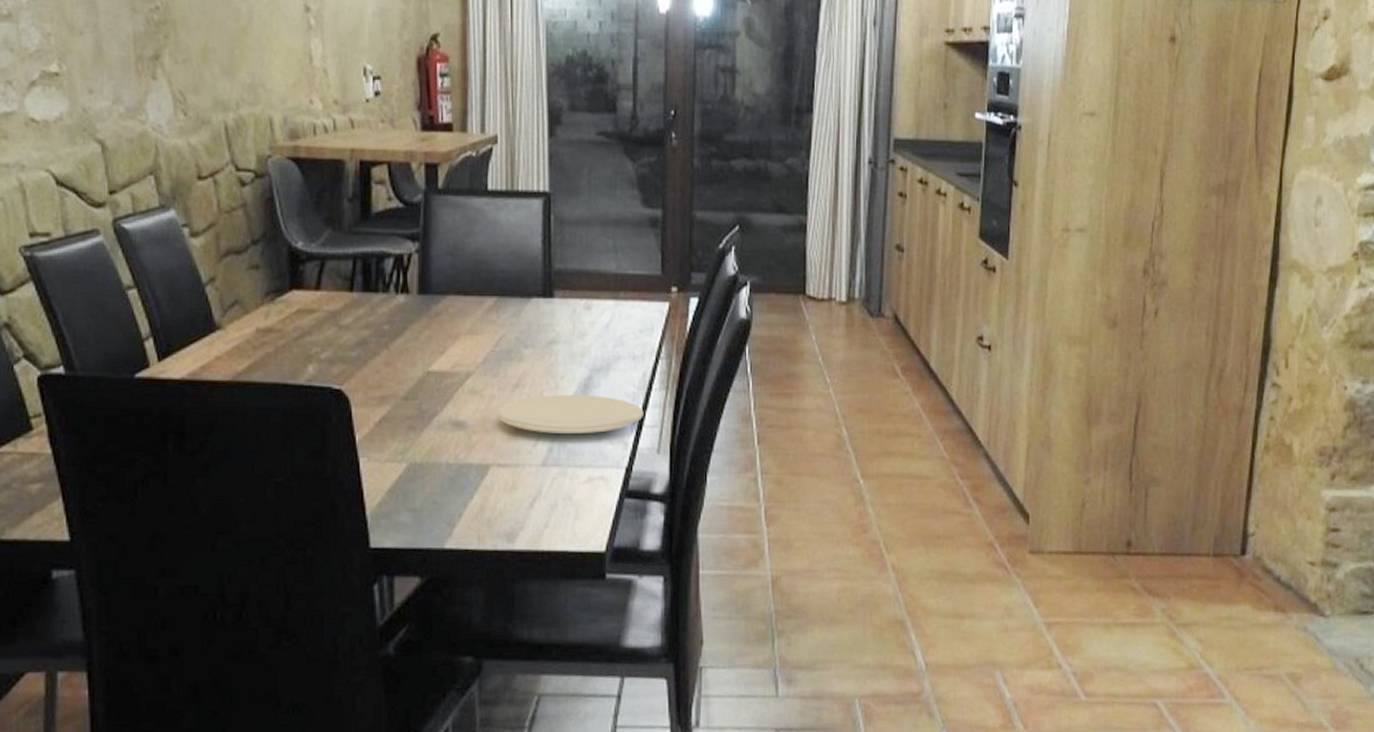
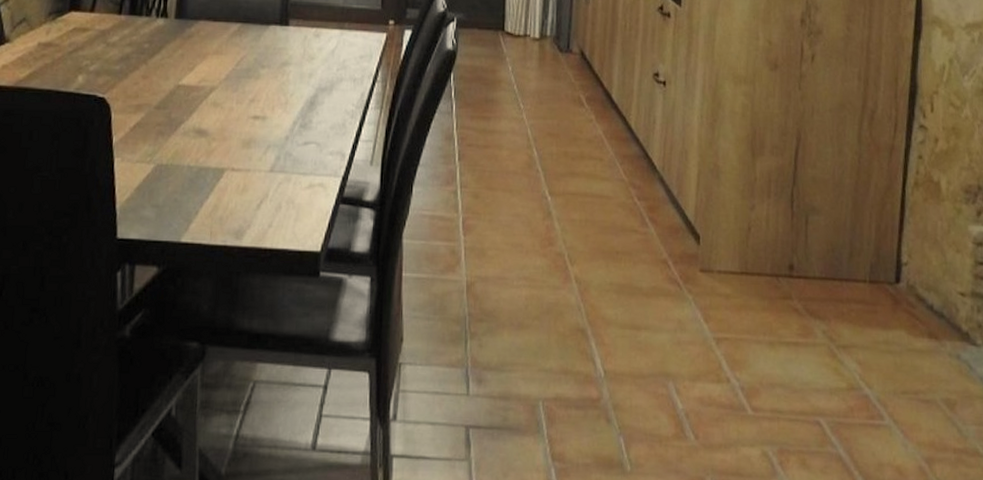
plate: present [496,394,644,435] -> none [233,109,361,145]

